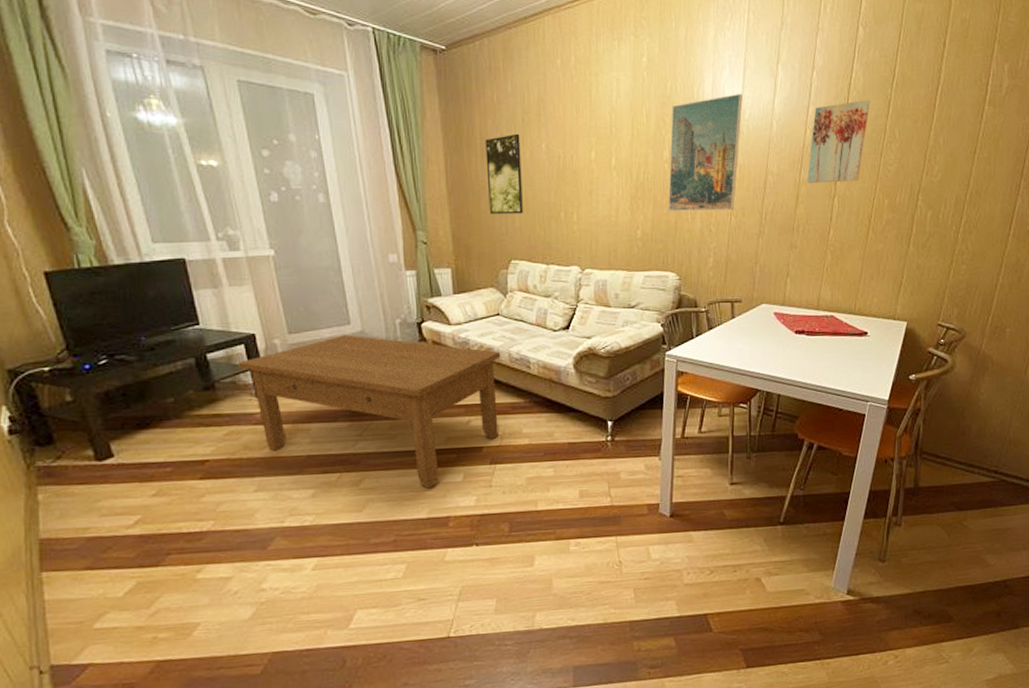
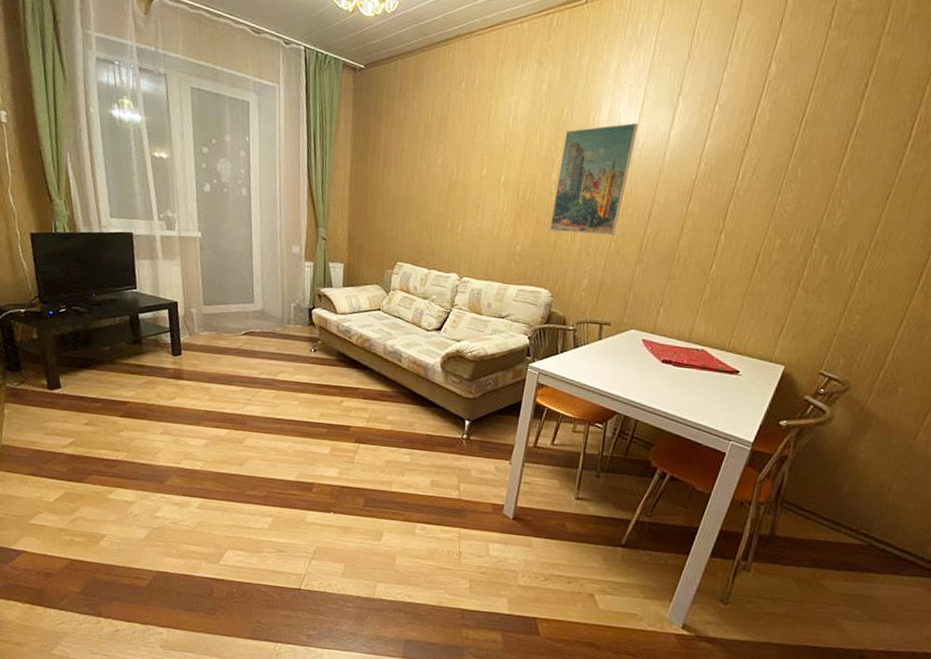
coffee table: present [238,334,501,489] -> none [161,311,377,456]
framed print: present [485,133,523,215] -> none [383,147,420,221]
wall art: present [807,99,871,183] -> none [695,136,774,218]

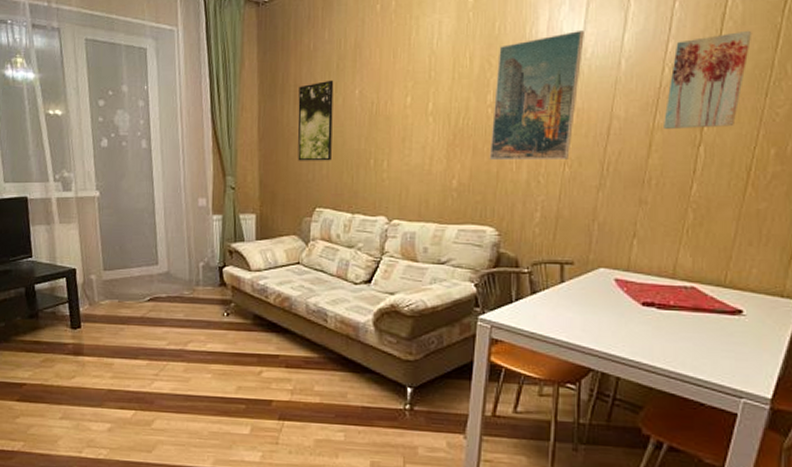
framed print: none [383,147,420,221] -> present [298,80,334,161]
wall art: none [695,136,774,218] -> present [664,30,752,129]

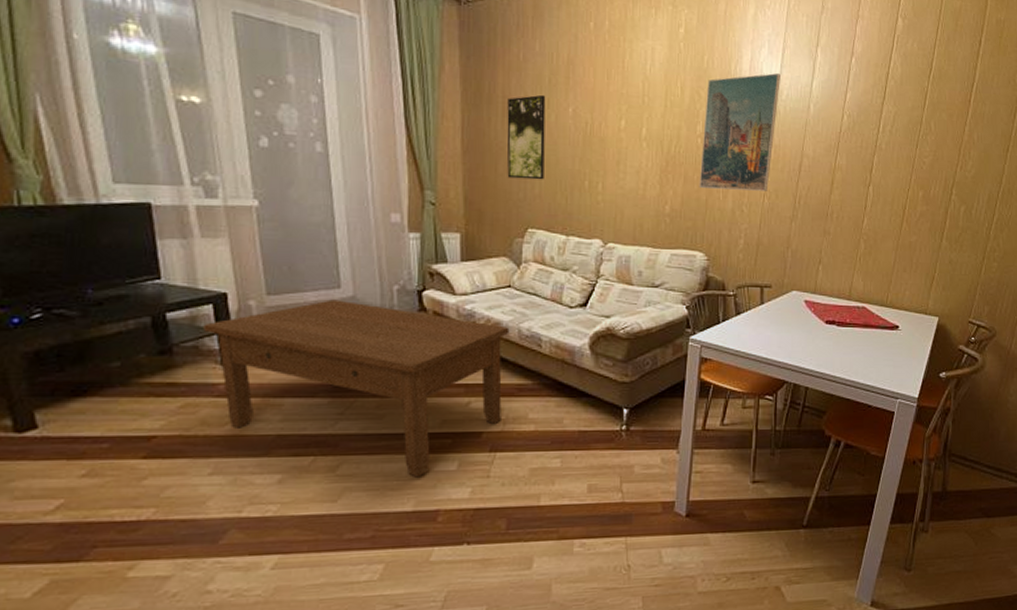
coffee table: none [59,274,298,438] -> present [203,299,510,478]
wall art: present [664,30,752,129] -> none [843,90,908,171]

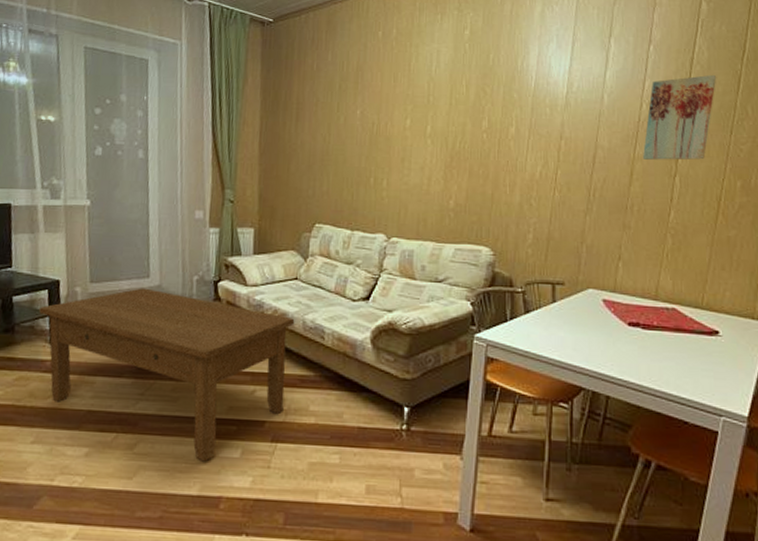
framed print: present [507,94,546,180] -> none [298,99,336,178]
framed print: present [699,73,780,191] -> none [484,66,570,184]
wall art: none [843,90,908,171] -> present [643,74,717,160]

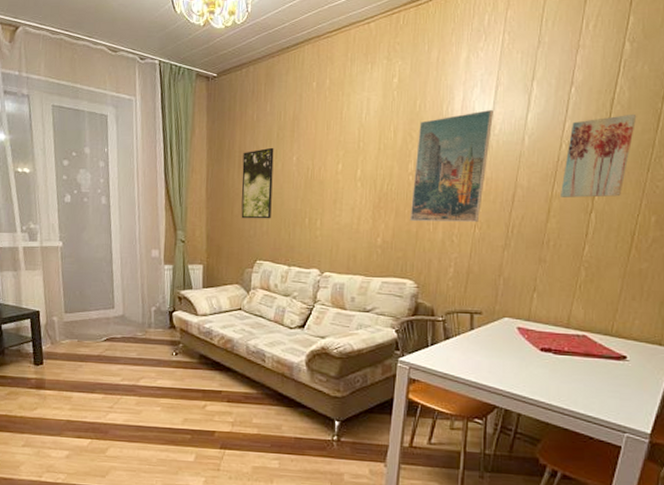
coffee table: present [39,288,295,462] -> none [24,317,239,464]
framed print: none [298,99,336,178] -> present [241,147,274,219]
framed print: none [484,66,570,184] -> present [409,110,493,222]

